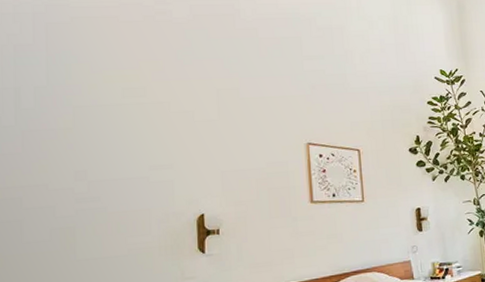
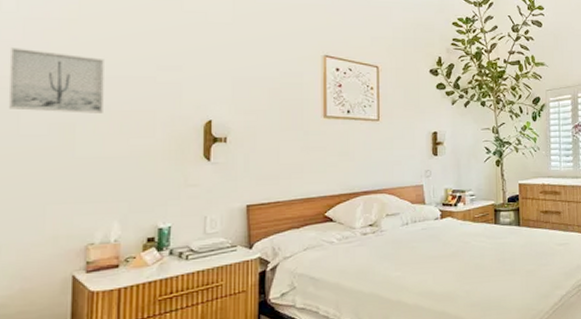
wall art: none [10,159,101,219] -> present [8,48,104,113]

